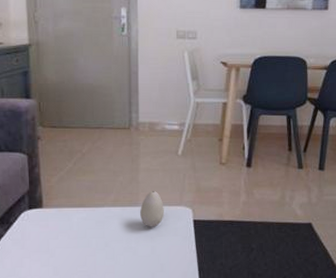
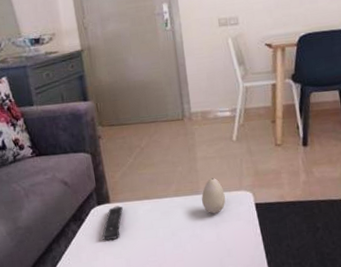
remote control: none [30,211,56,247] -> present [102,206,123,241]

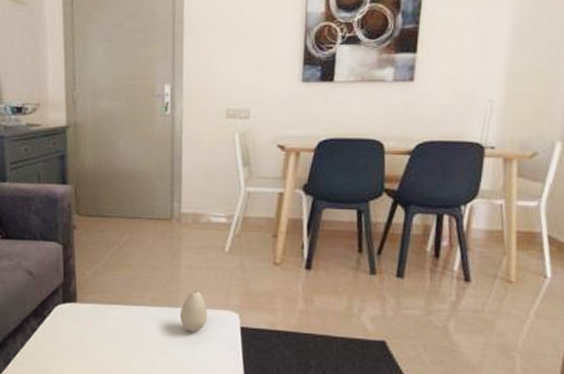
remote control: present [102,206,123,241] -> none [63,307,90,344]

